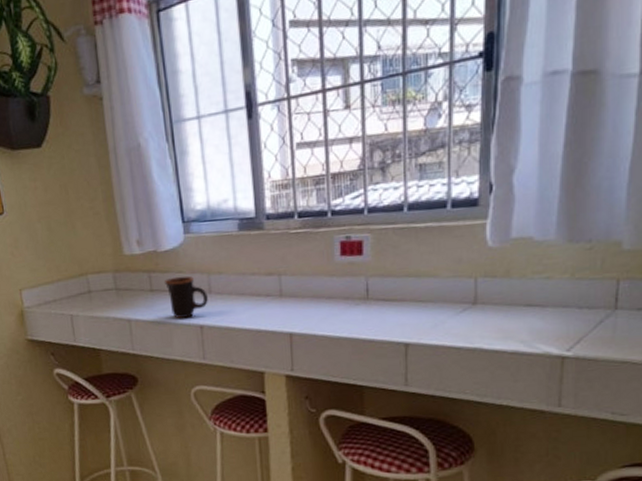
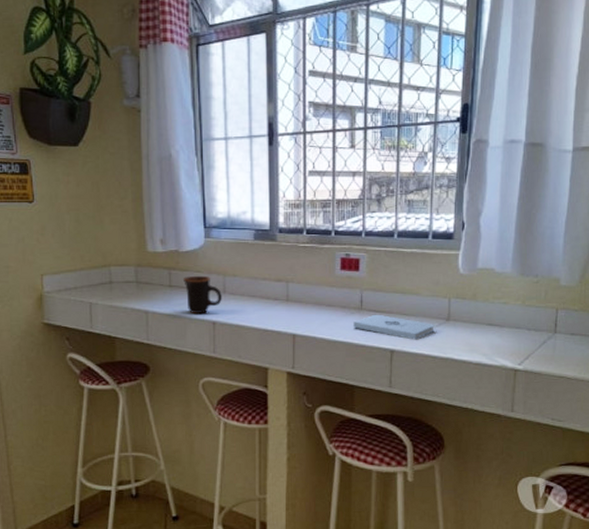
notepad: none [359,303,458,330] -> present [353,314,435,340]

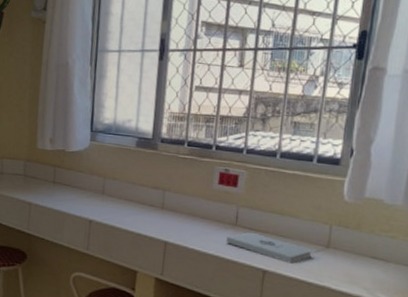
mug: present [183,275,222,315] -> none [66,175,101,212]

